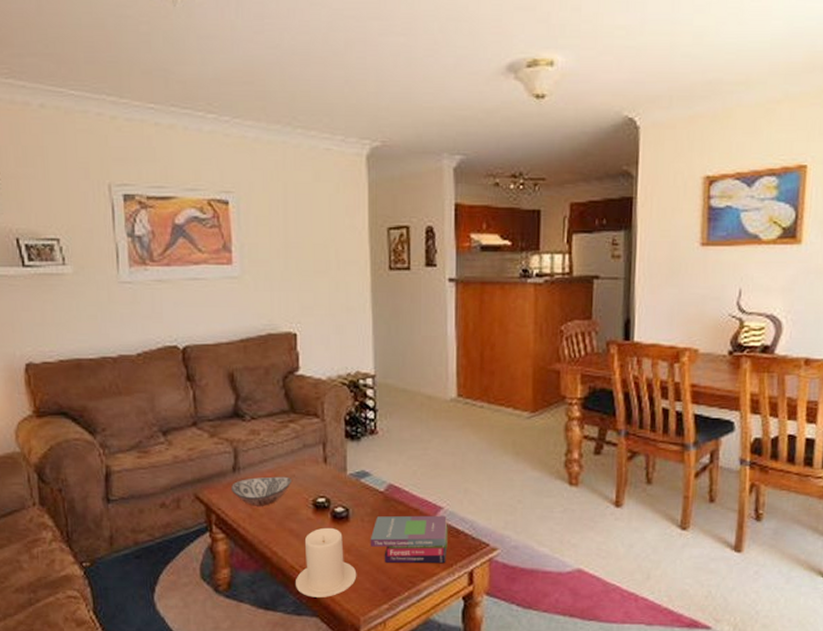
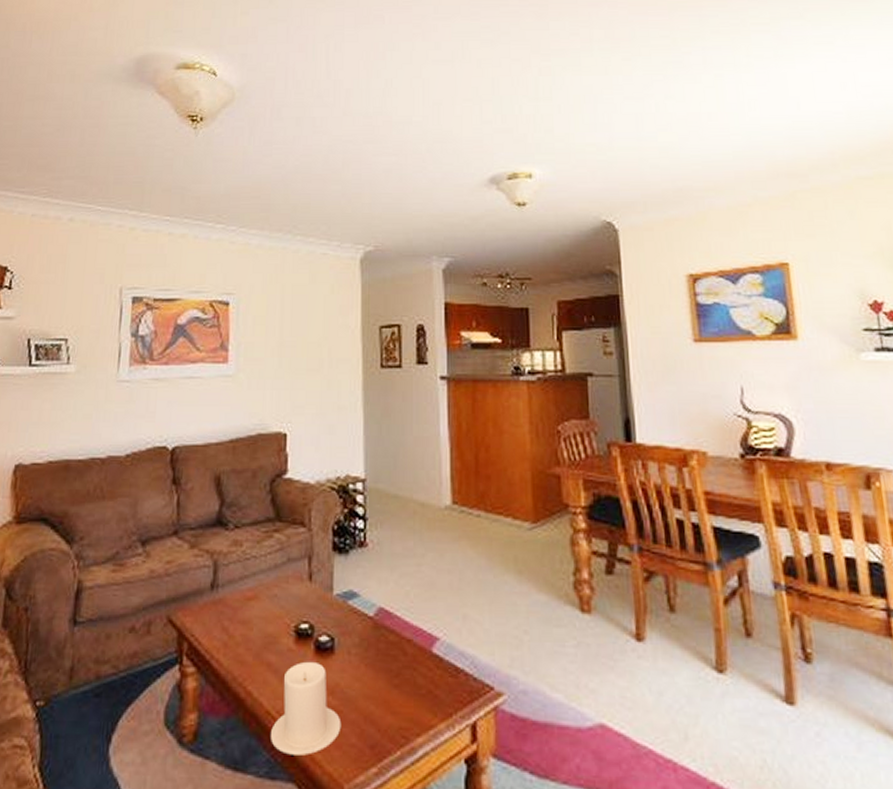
decorative bowl: present [230,476,293,506] -> none [206,596,274,633]
books: present [370,515,448,564] -> none [357,647,446,713]

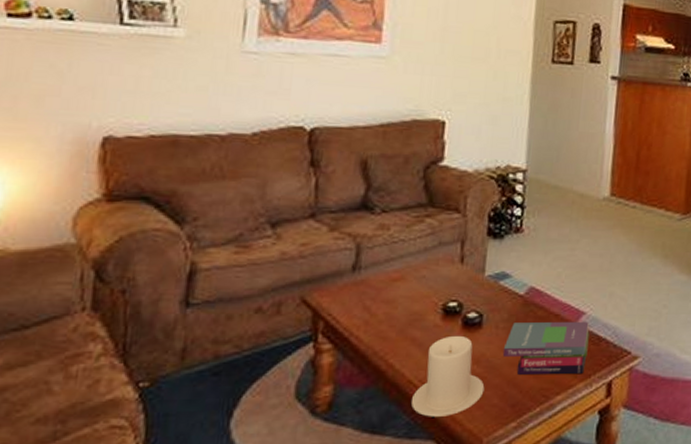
books: none [357,647,446,713] -> present [502,321,590,375]

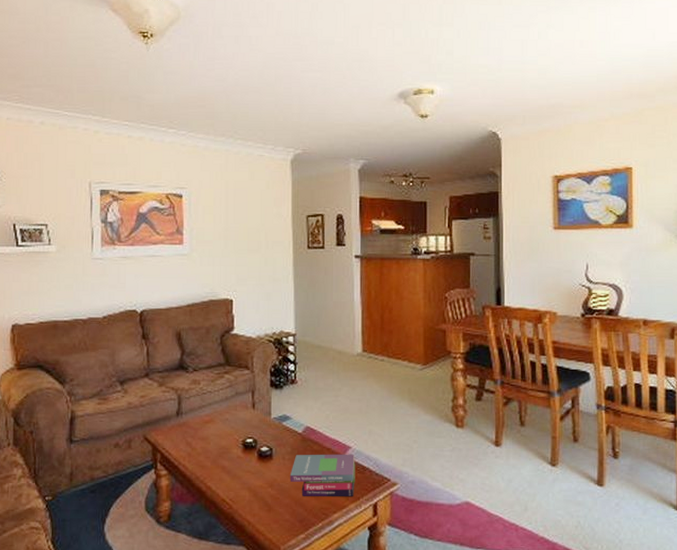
candle: present [410,335,485,417] -> none [225,465,278,528]

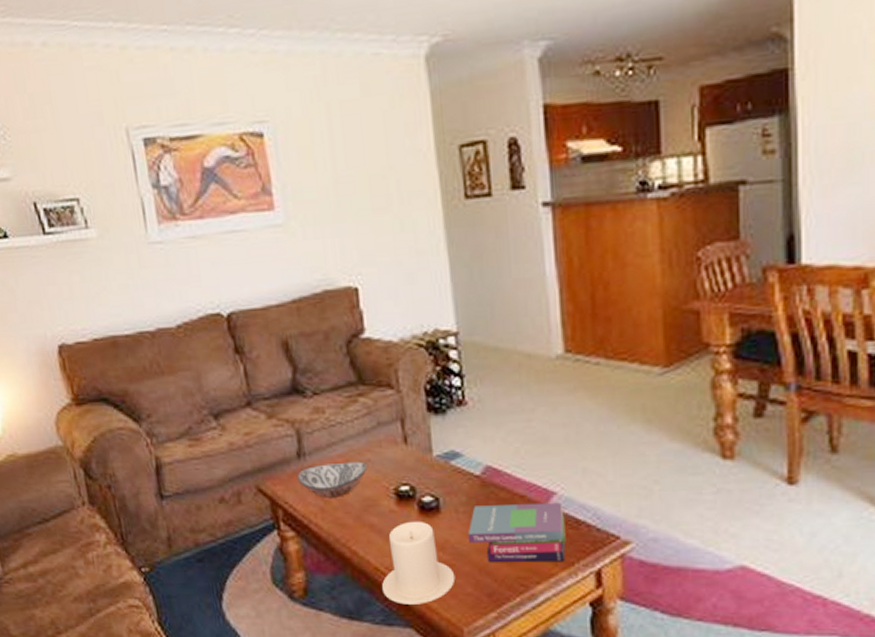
decorative bowl: none [174,420,226,446] -> present [296,461,369,498]
candle: none [225,465,278,528] -> present [381,521,456,605]

